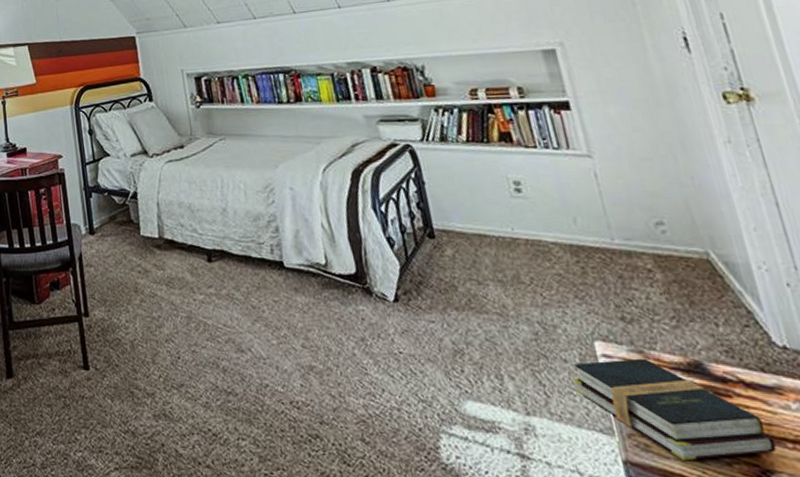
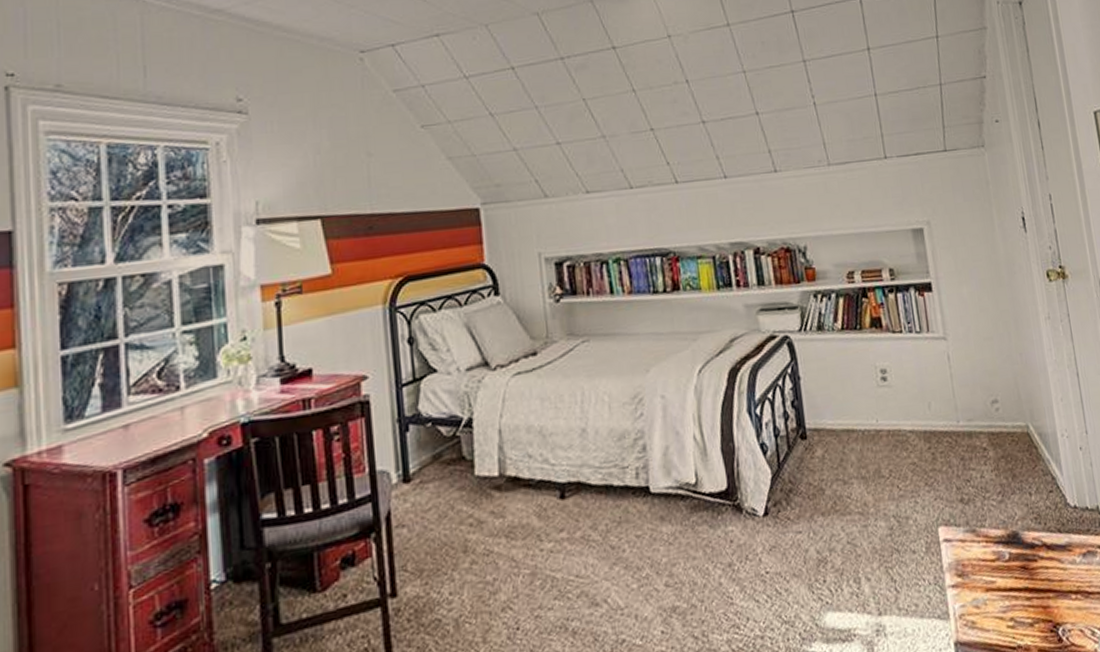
hardback book: present [571,358,777,460] -> none [918,536,1065,630]

